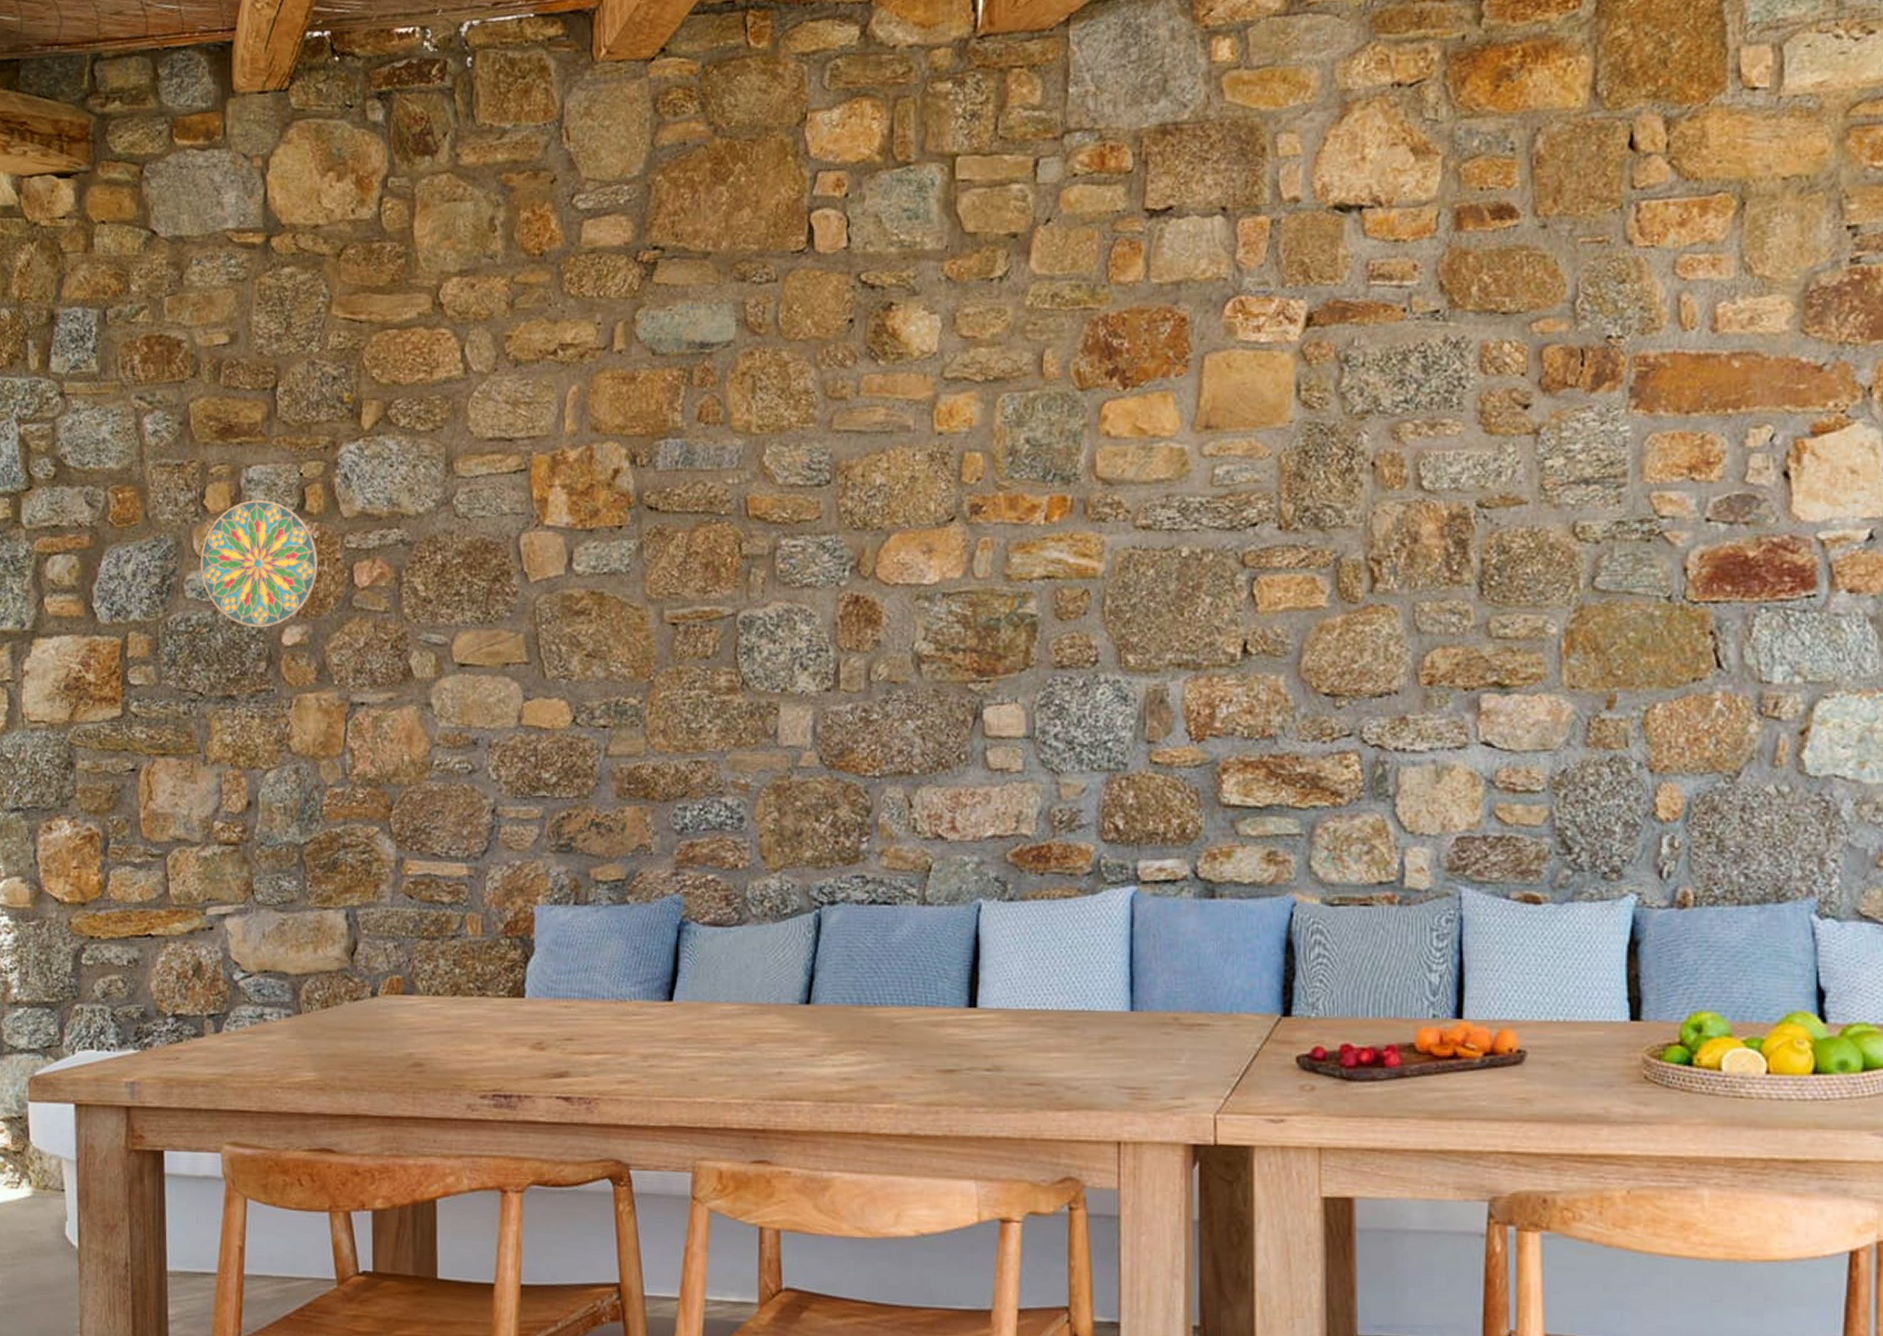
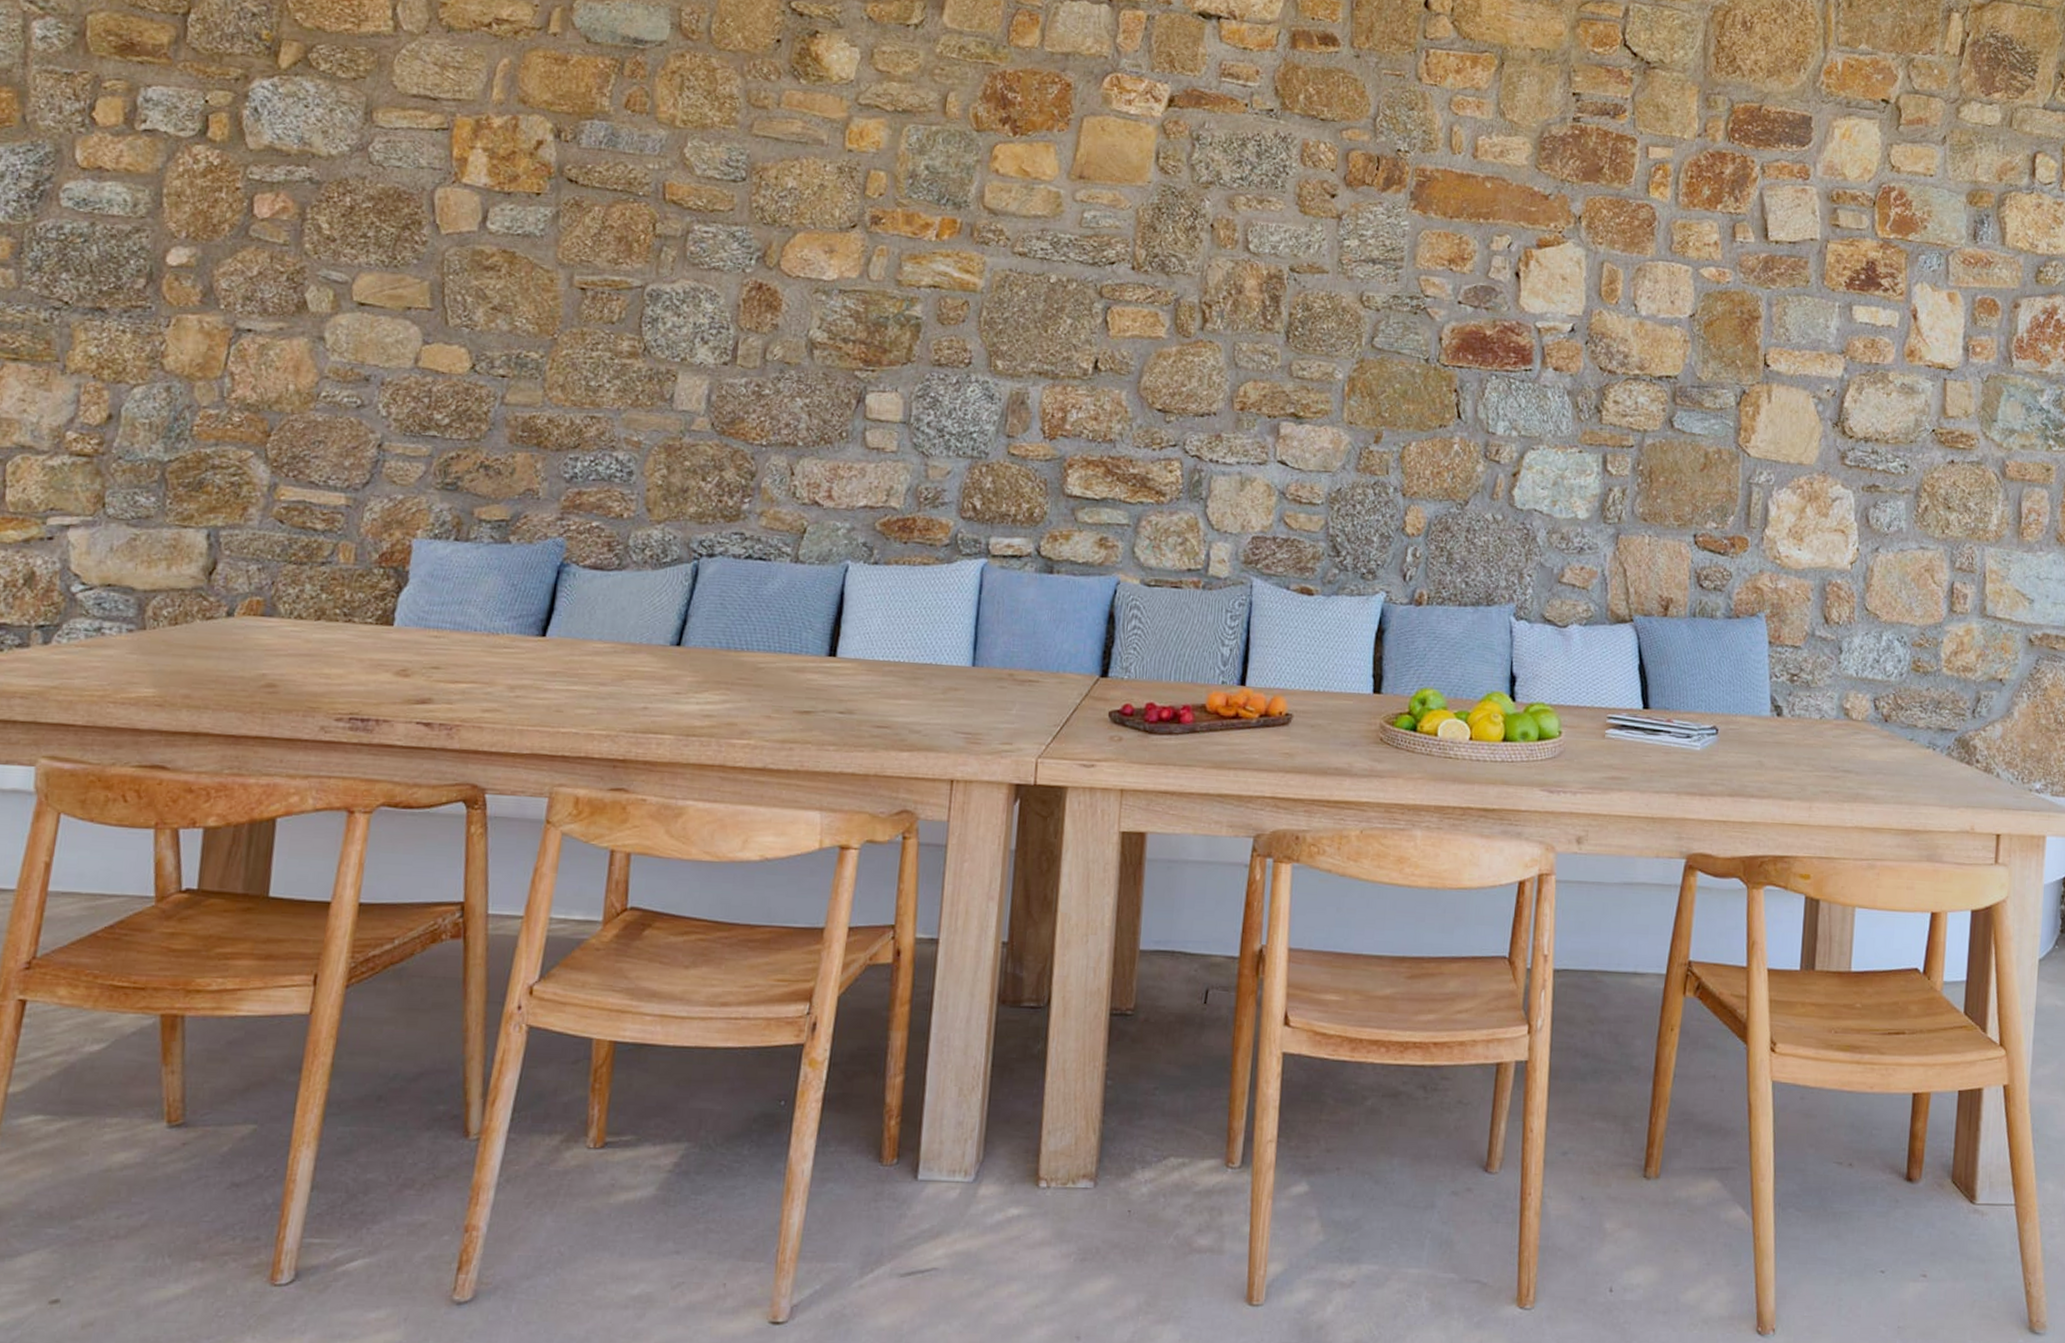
decorative plate: present [201,499,318,628] -> none [80,119,216,245]

